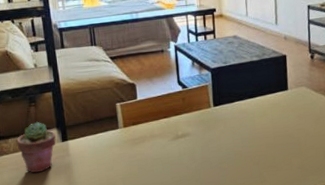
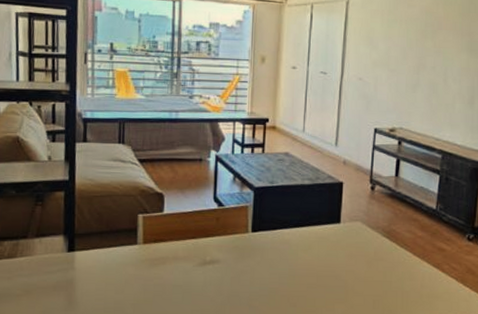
potted succulent: present [16,121,56,173] -> none [13,224,61,286]

